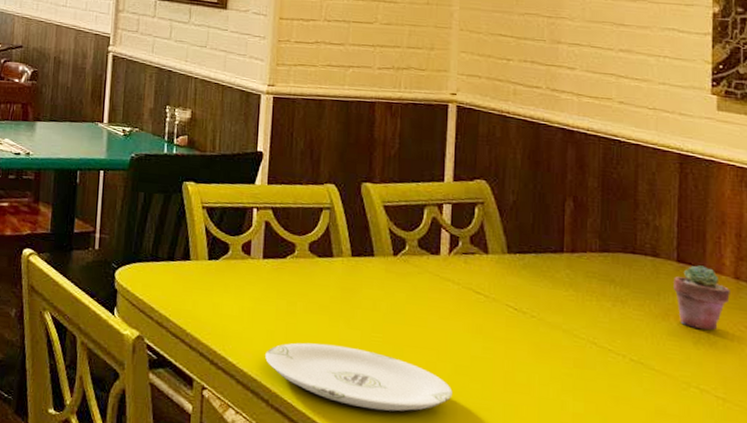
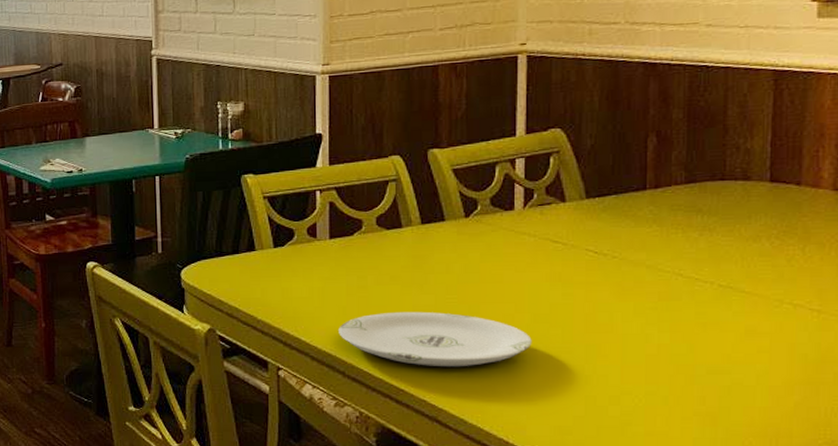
potted succulent: present [674,265,730,330] -> none [766,182,828,245]

